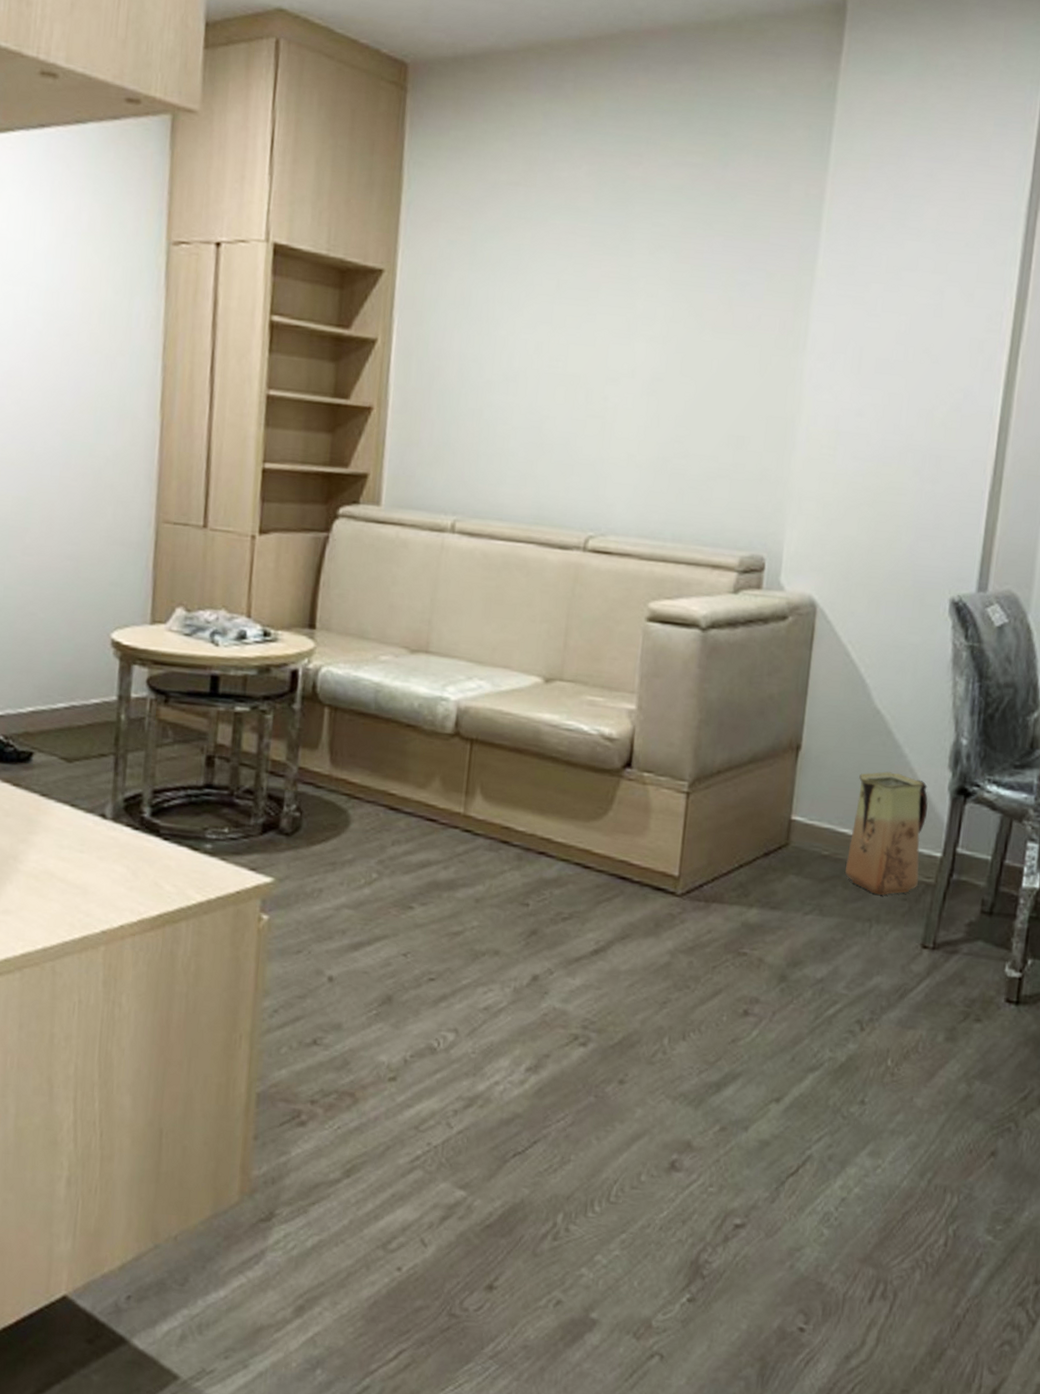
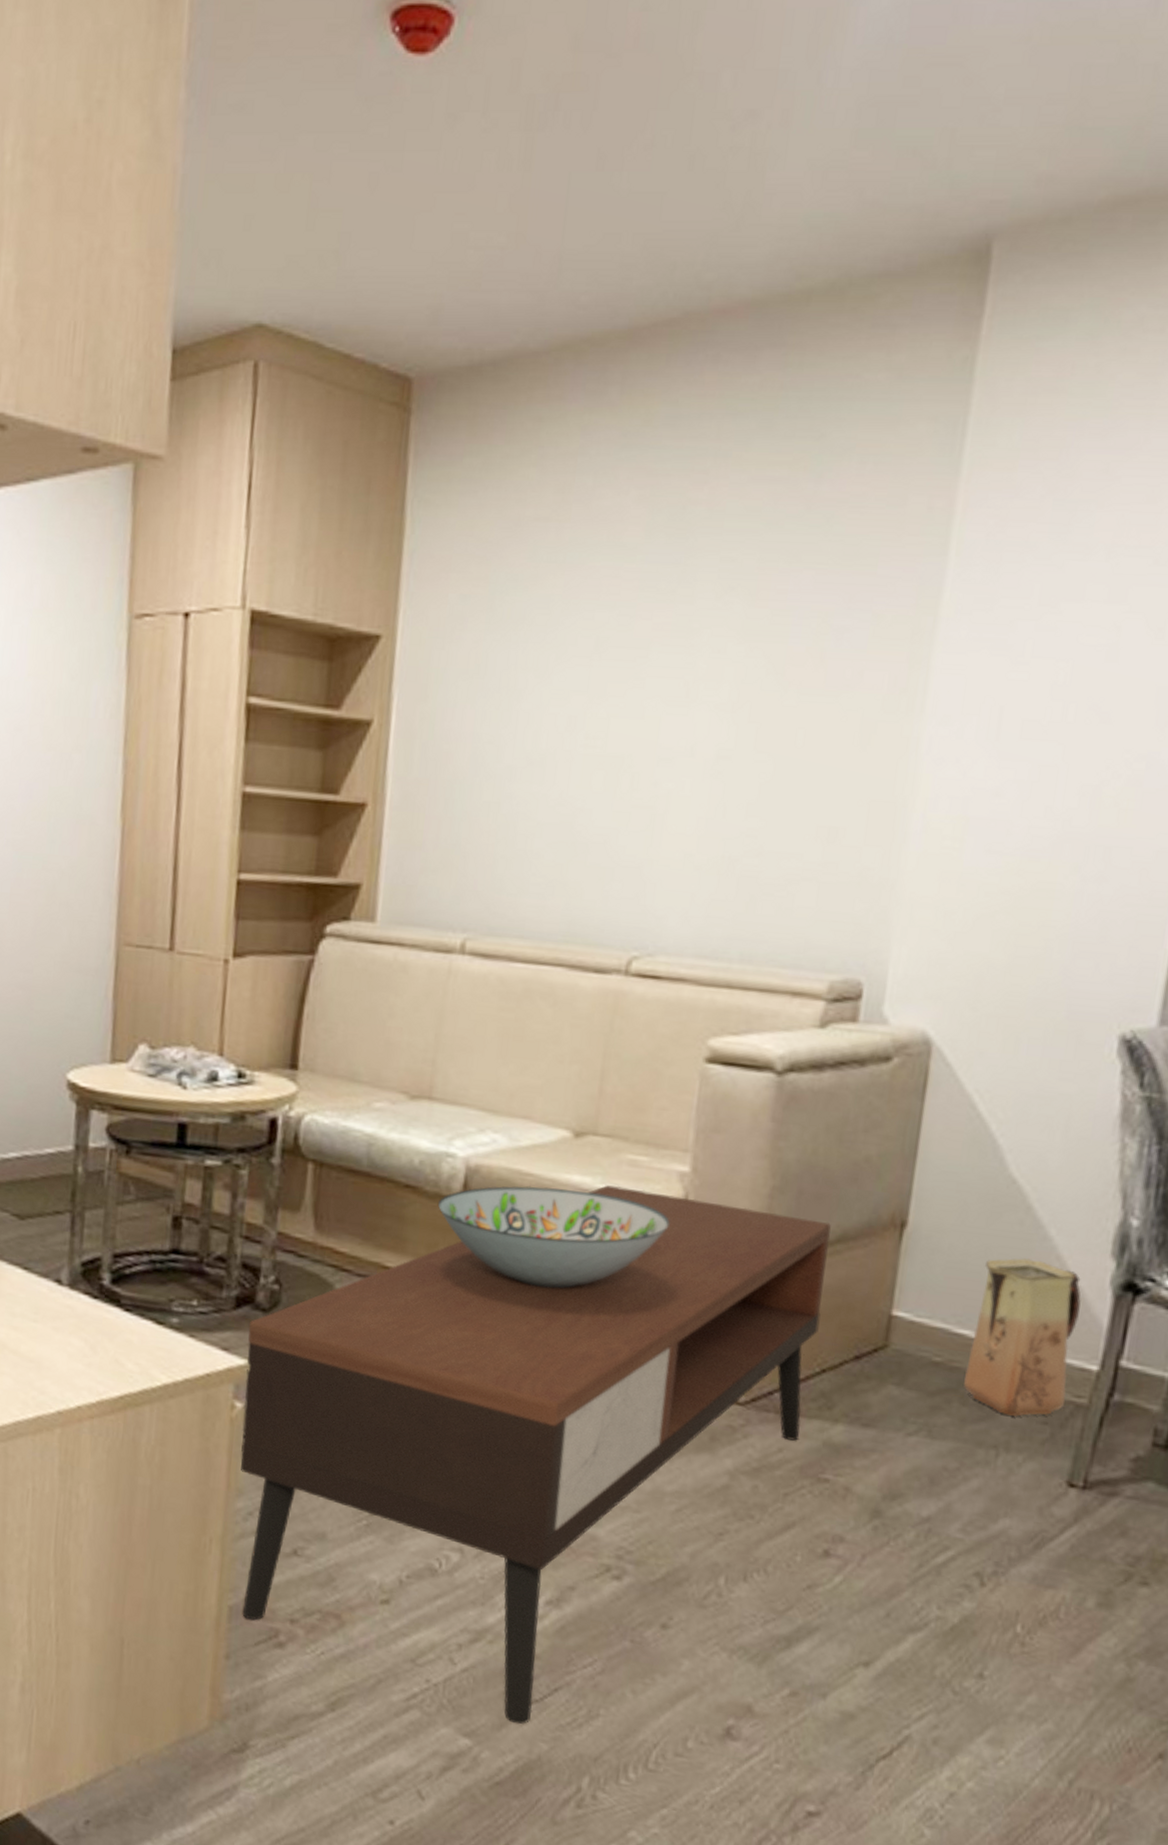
coffee table: none [266,721,745,1175] -> present [240,1185,831,1725]
decorative bowl: none [434,723,621,807] -> present [437,1186,670,1288]

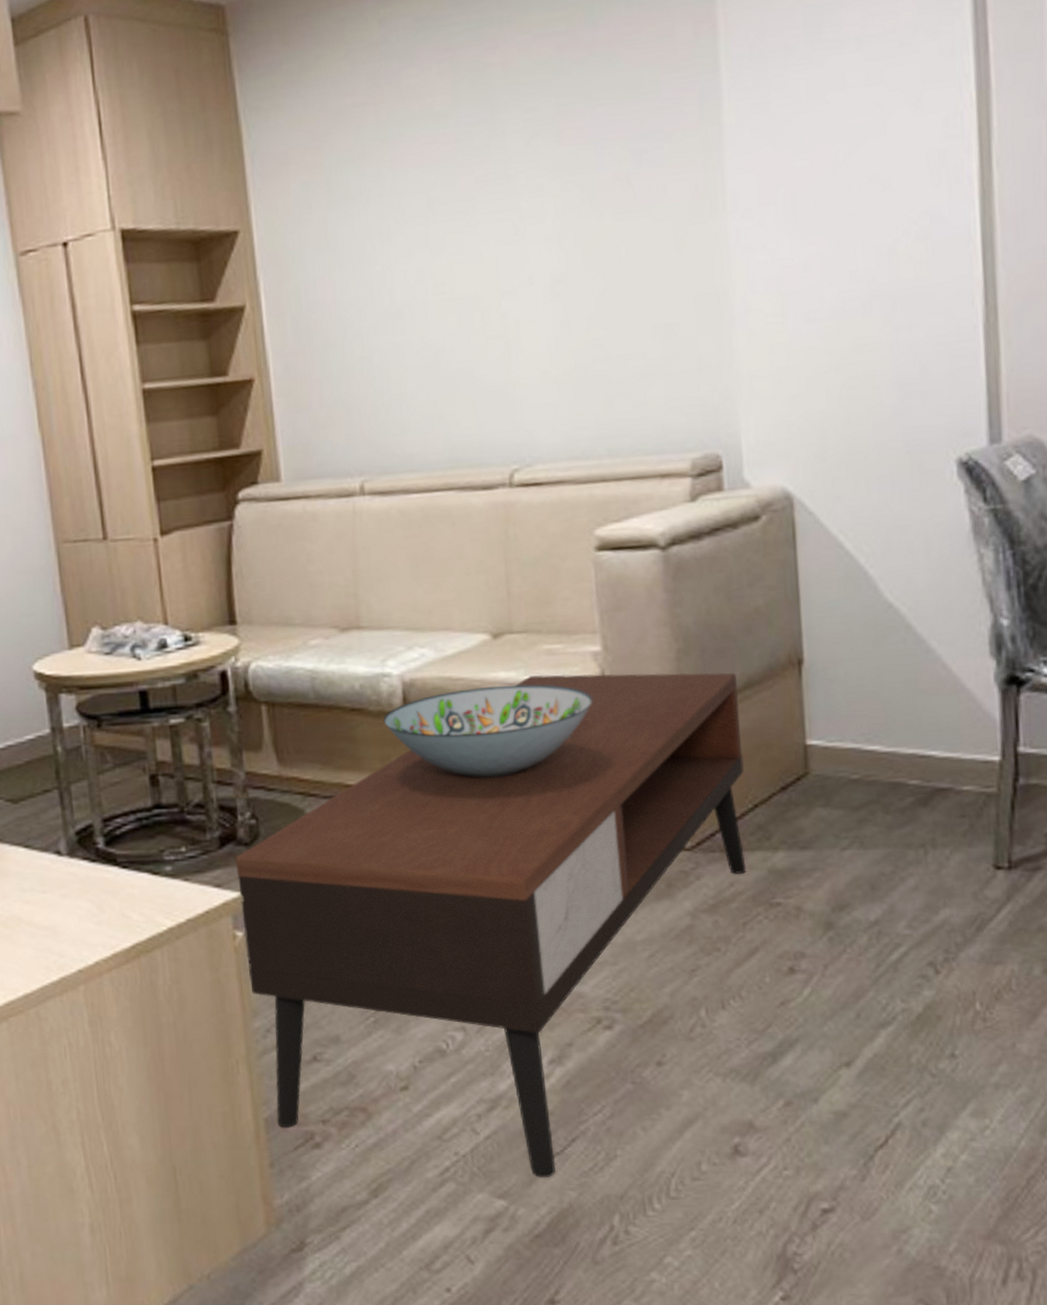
vase: present [964,1258,1081,1417] -> none [879,671,976,815]

